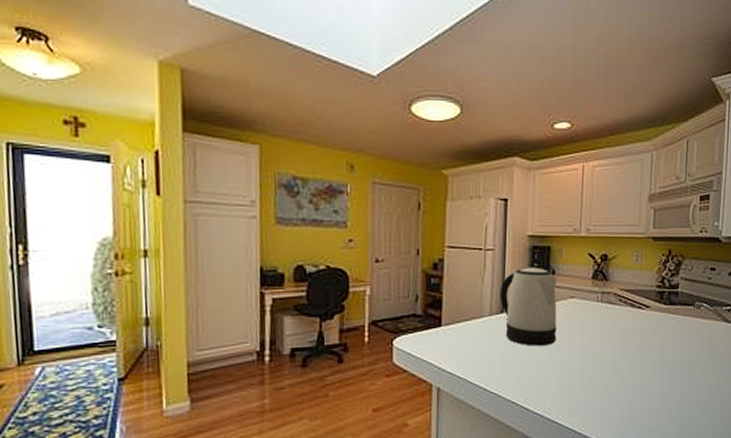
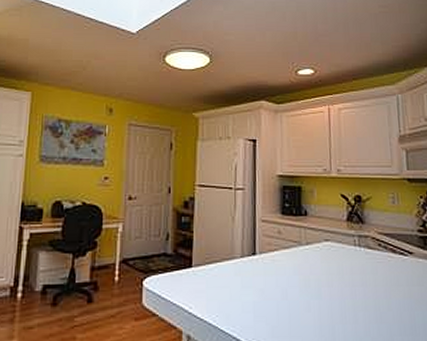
kettle: present [500,267,557,346] -> none [251,207,313,293]

